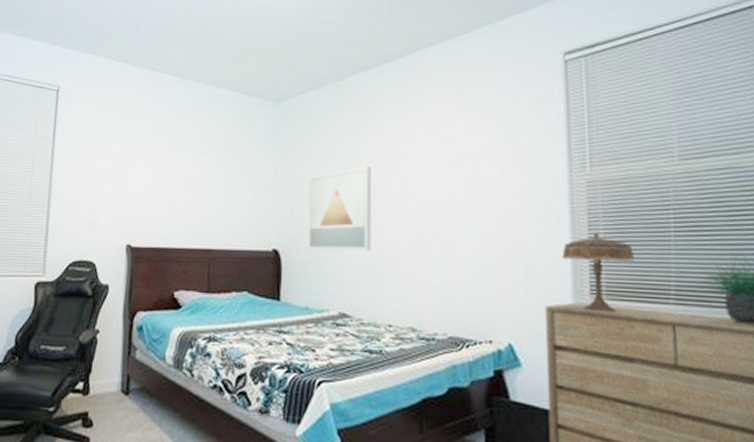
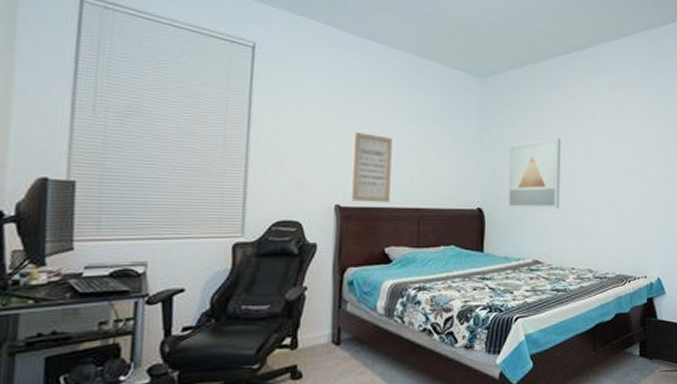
wall art: none [141,169,183,242] -> present [351,132,392,202]

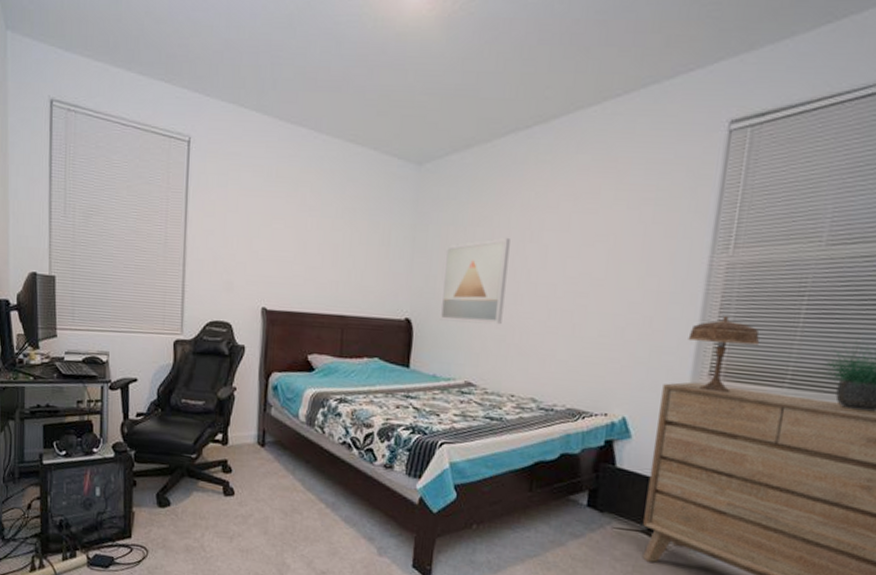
wall art: present [351,132,392,202] -> none [276,231,319,307]

